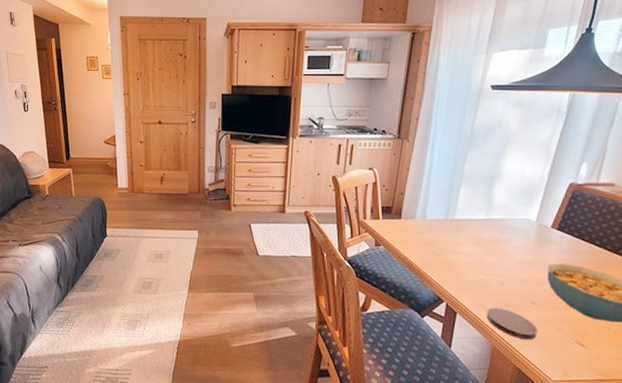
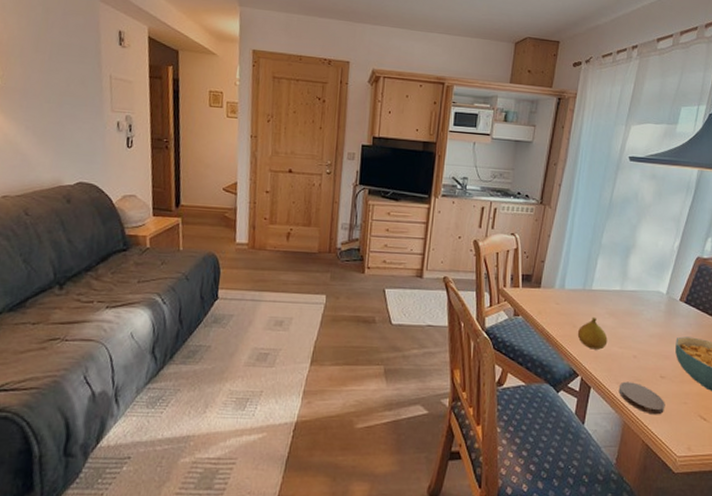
fruit: none [441,245,473,277] -> present [577,316,608,350]

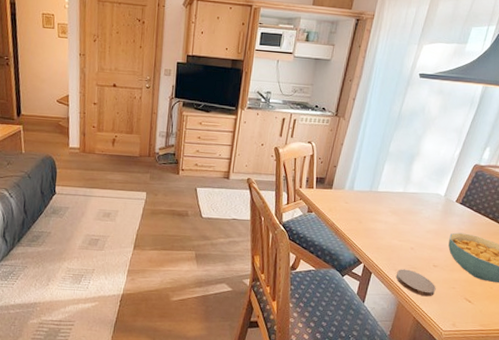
fruit: present [577,316,608,350] -> none [362,214,389,242]

